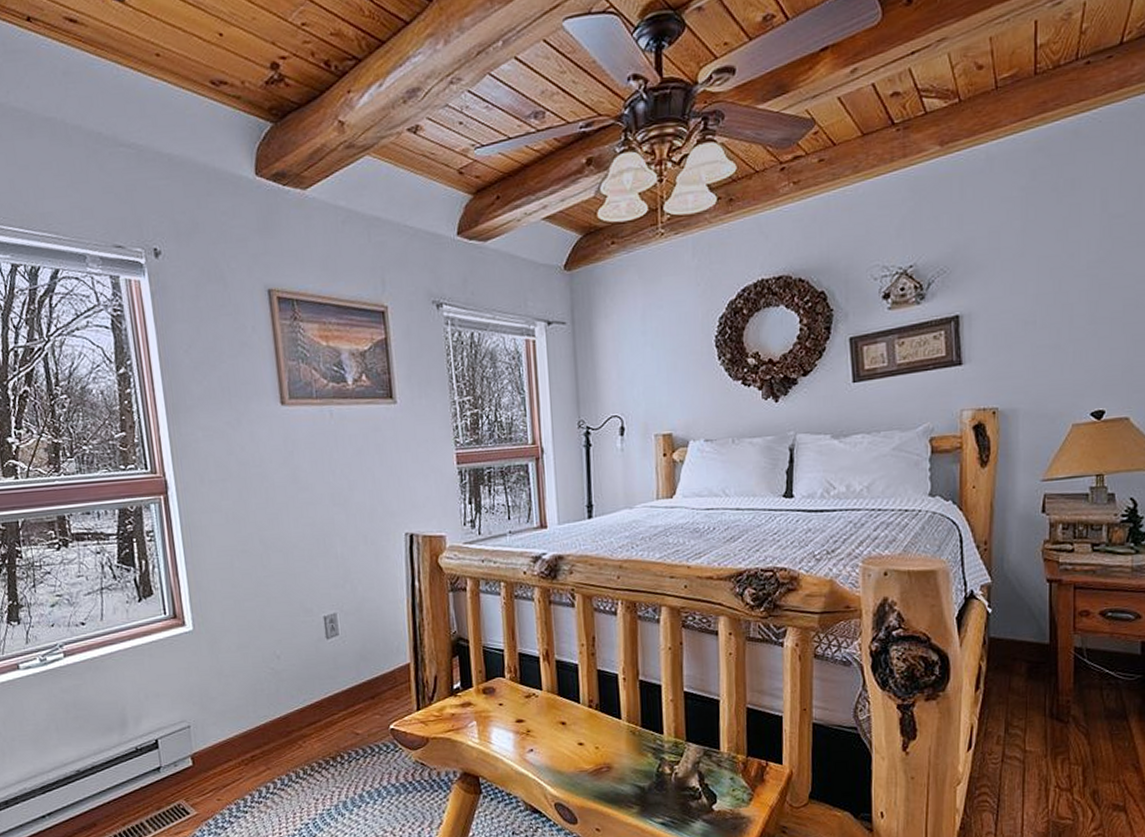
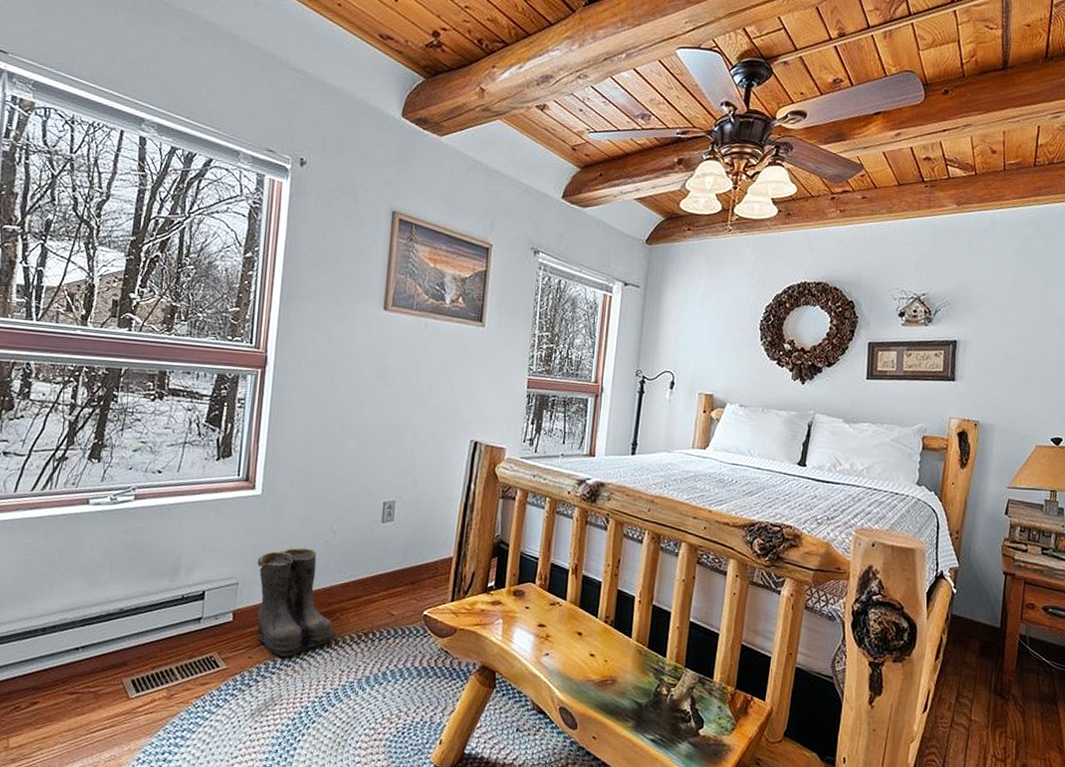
boots: none [204,678,305,795] -> present [255,547,339,658]

